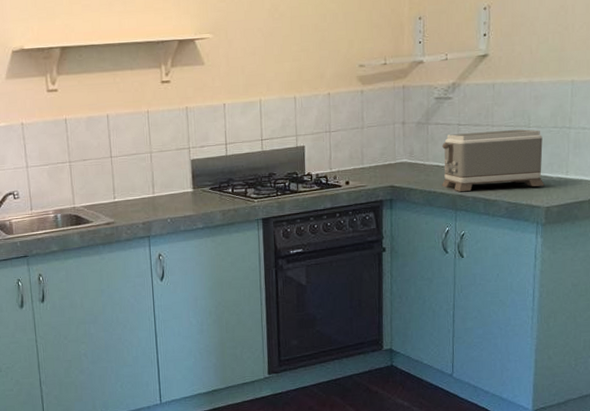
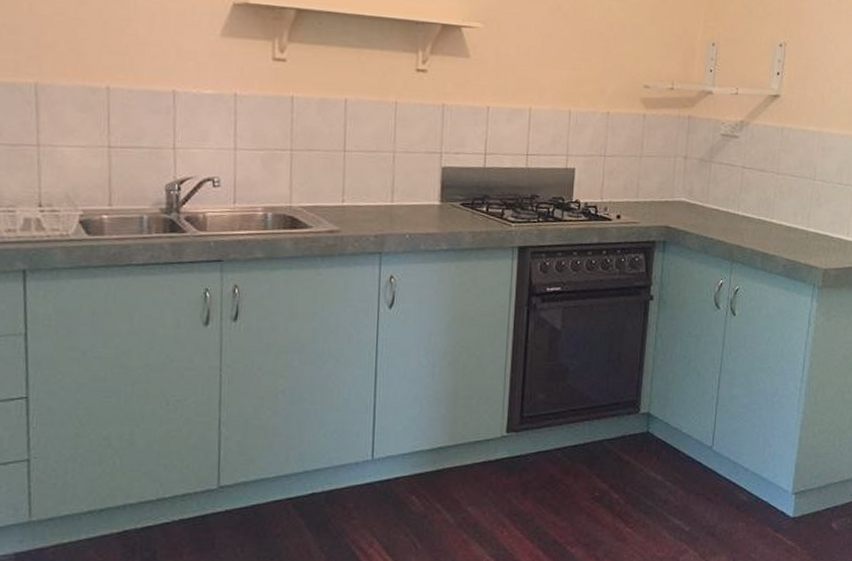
toaster: present [441,129,545,191] -> none [719,177,827,246]

